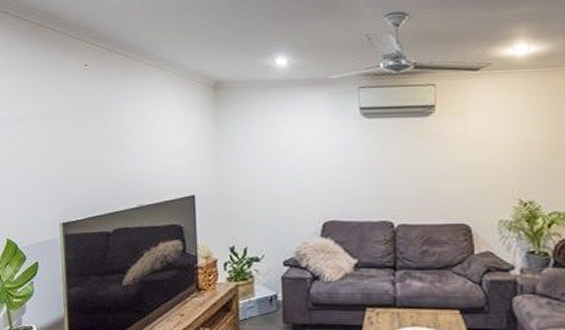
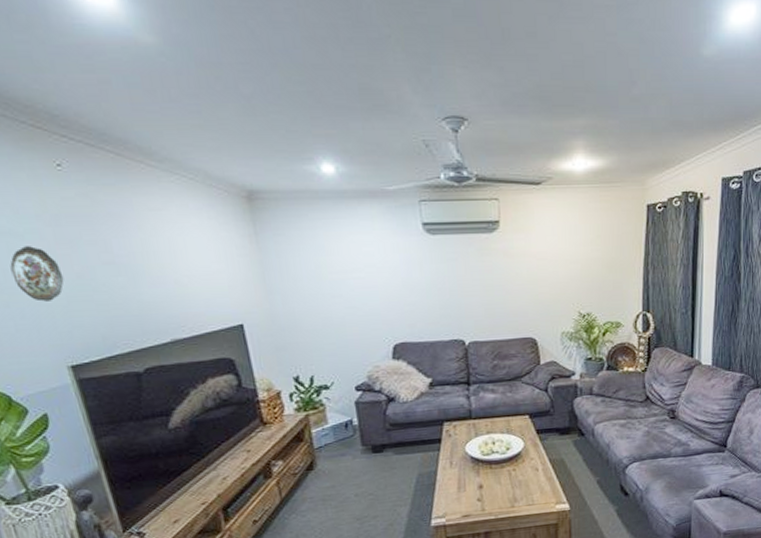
decorative plate: none [39,126,72,169] -> present [10,246,64,302]

